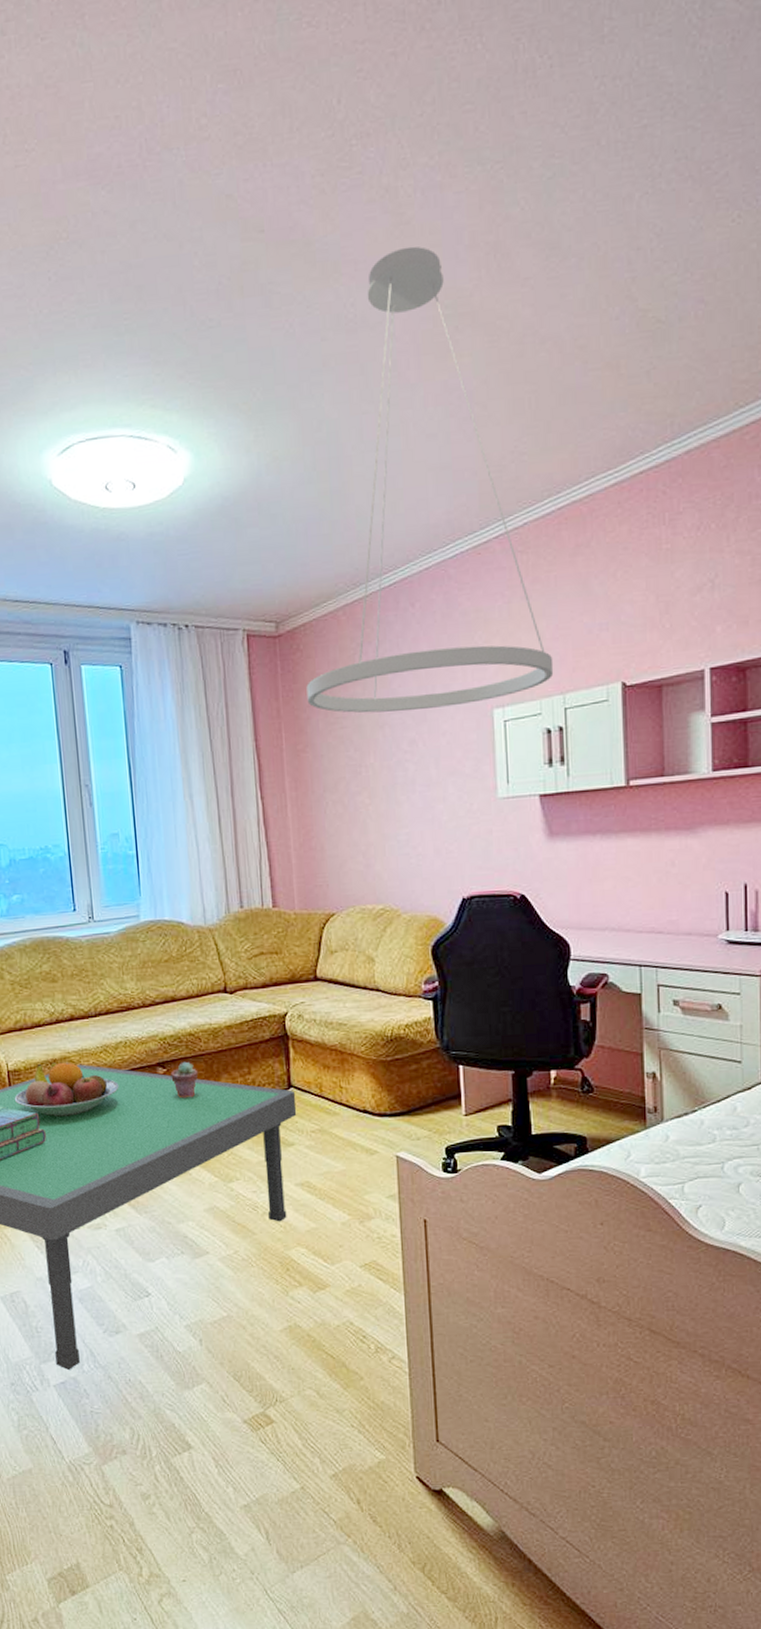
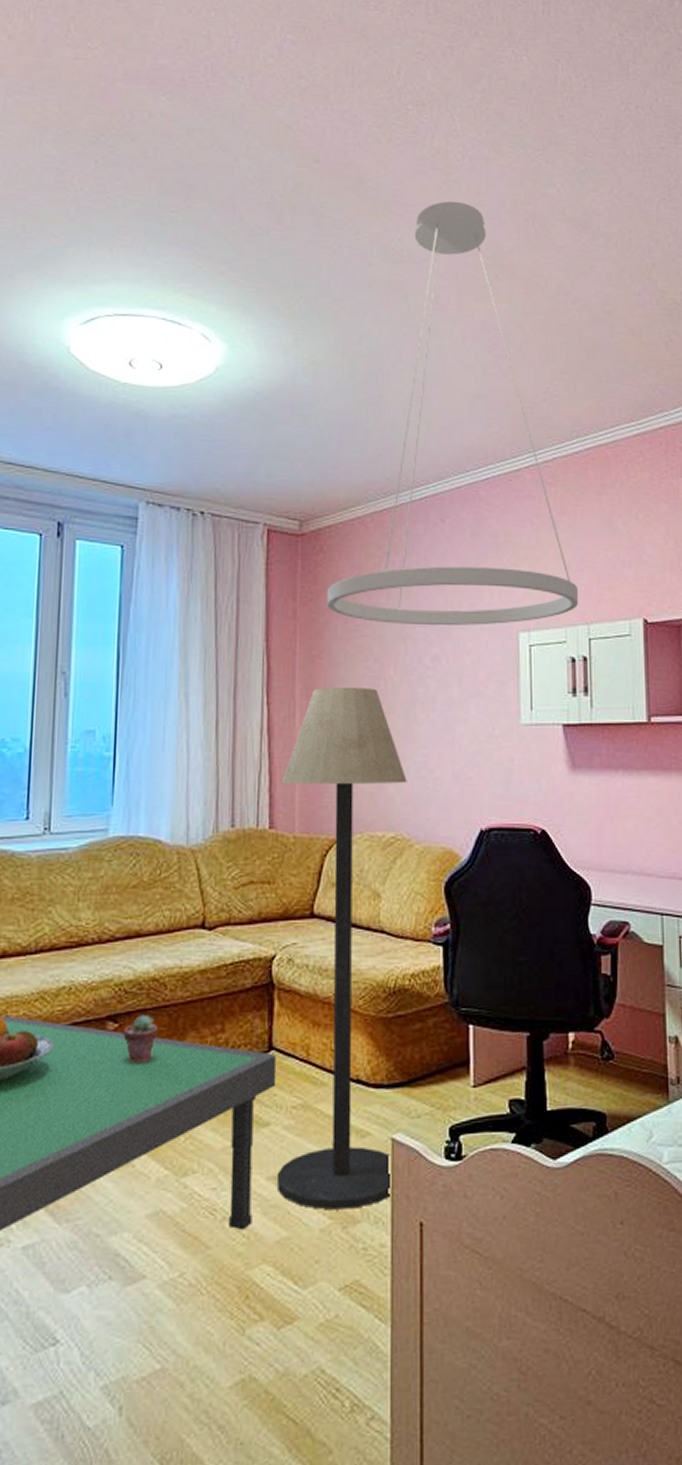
floor lamp: none [279,776,399,1209] -> present [276,686,407,1210]

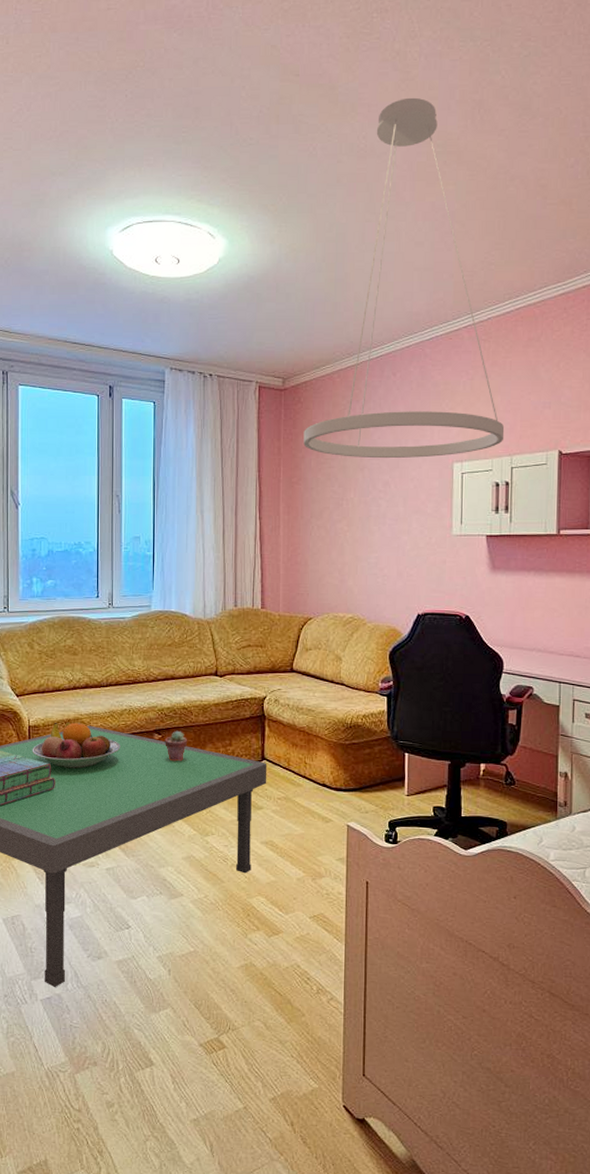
floor lamp: present [276,686,407,1210] -> none [267,505,363,868]

